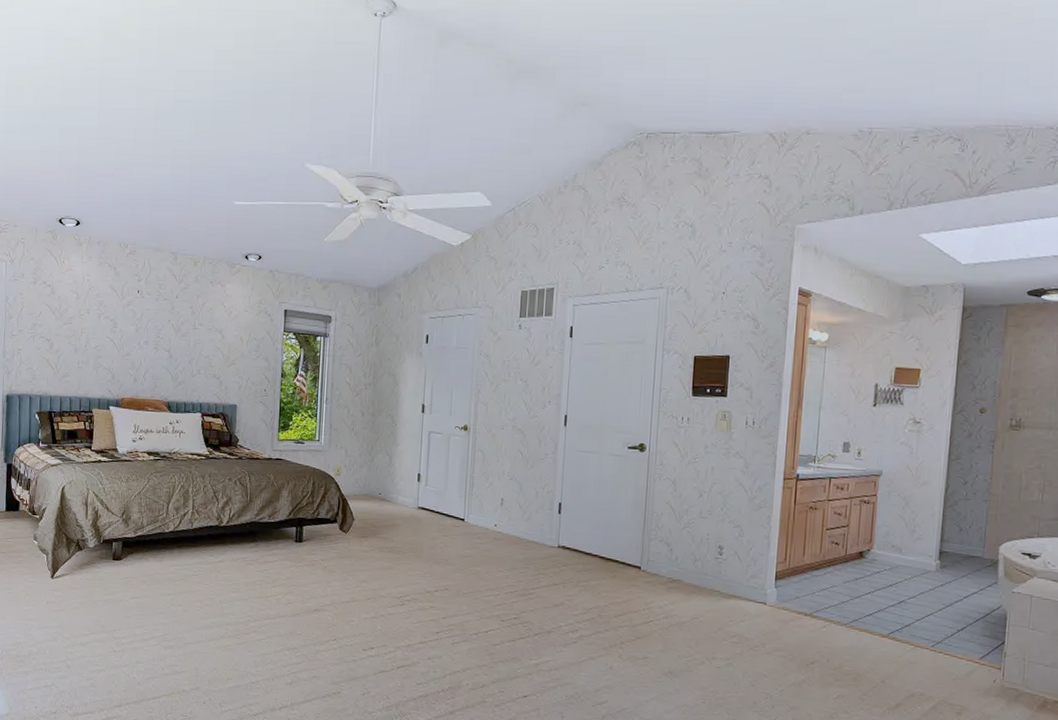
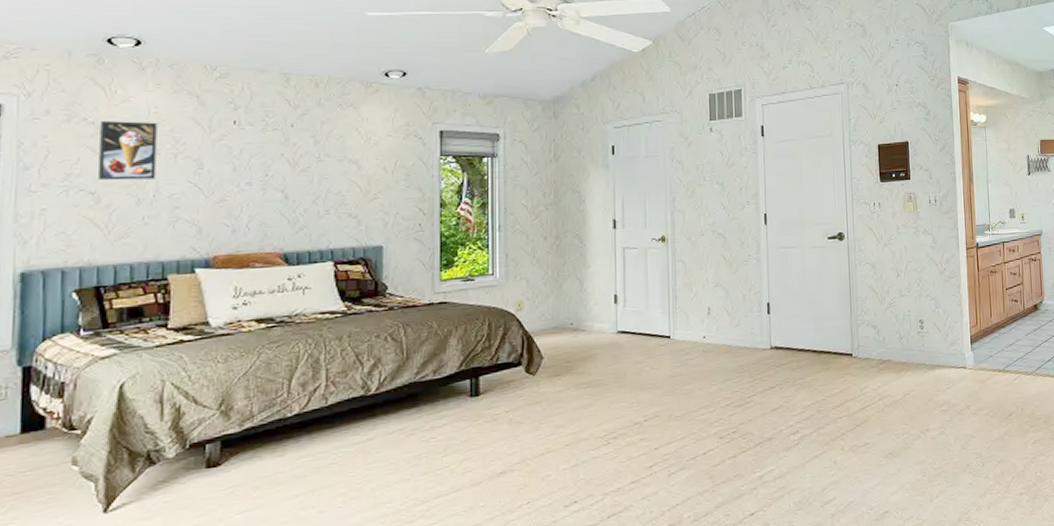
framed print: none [52,284,89,333] -> present [98,120,157,181]

